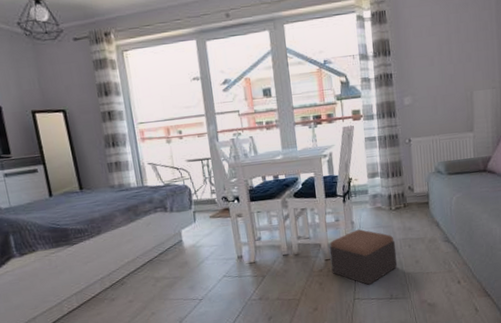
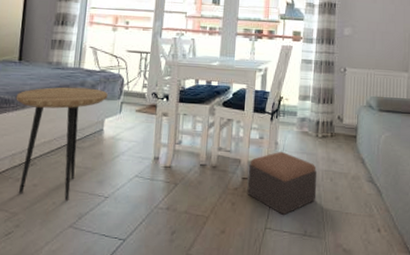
side table: none [87,203,179,312] -> present [15,87,108,200]

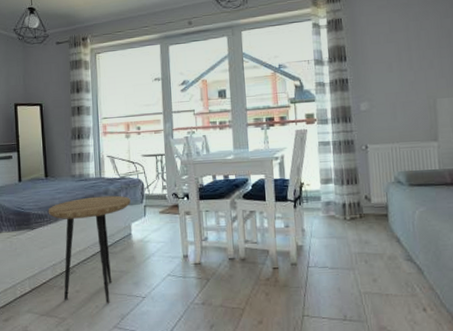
footstool: present [247,151,318,215] -> none [277,237,353,301]

